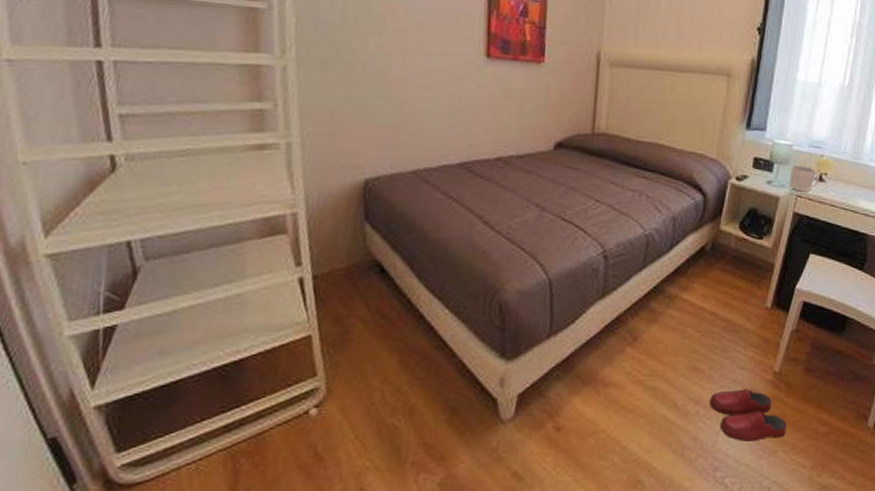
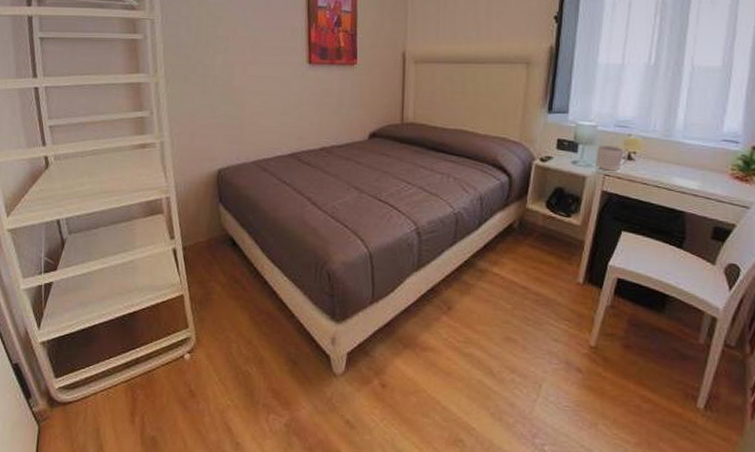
slippers: present [710,389,787,441] -> none [525,360,606,412]

